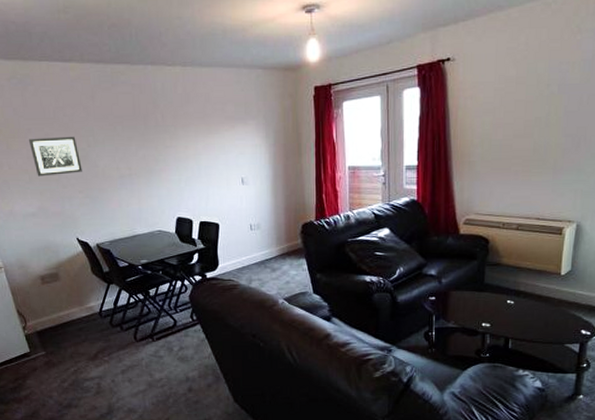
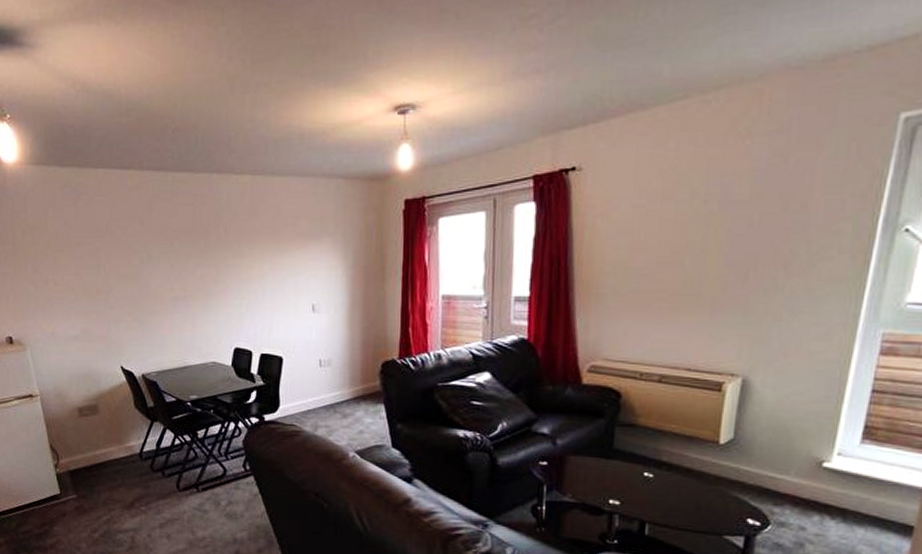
wall art: present [29,136,82,177] -> none [78,251,132,295]

